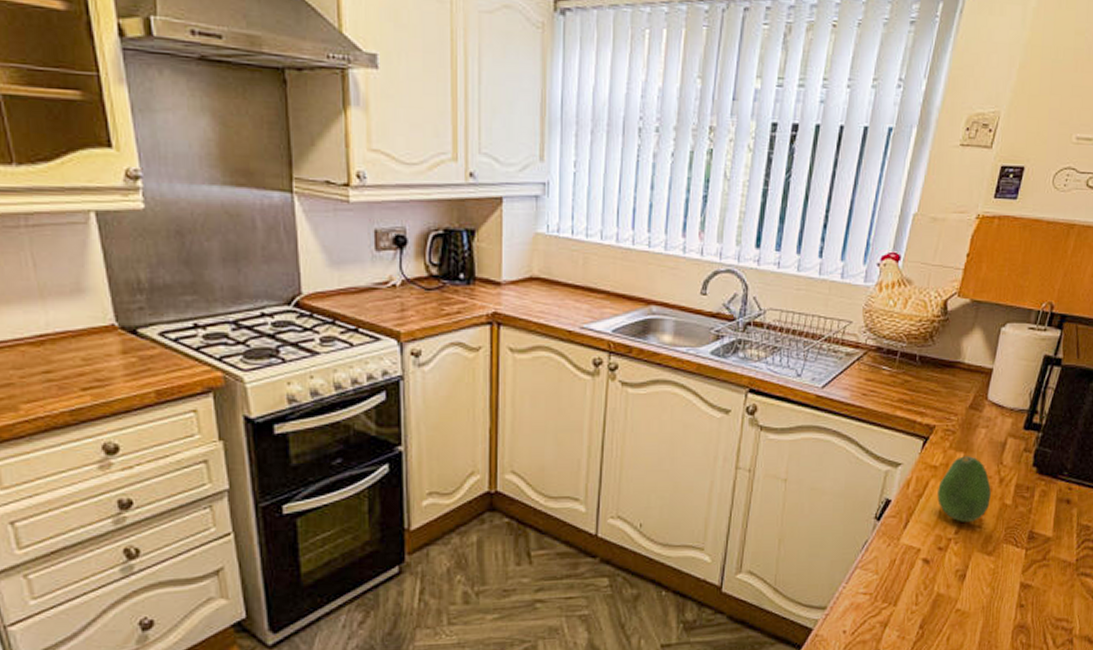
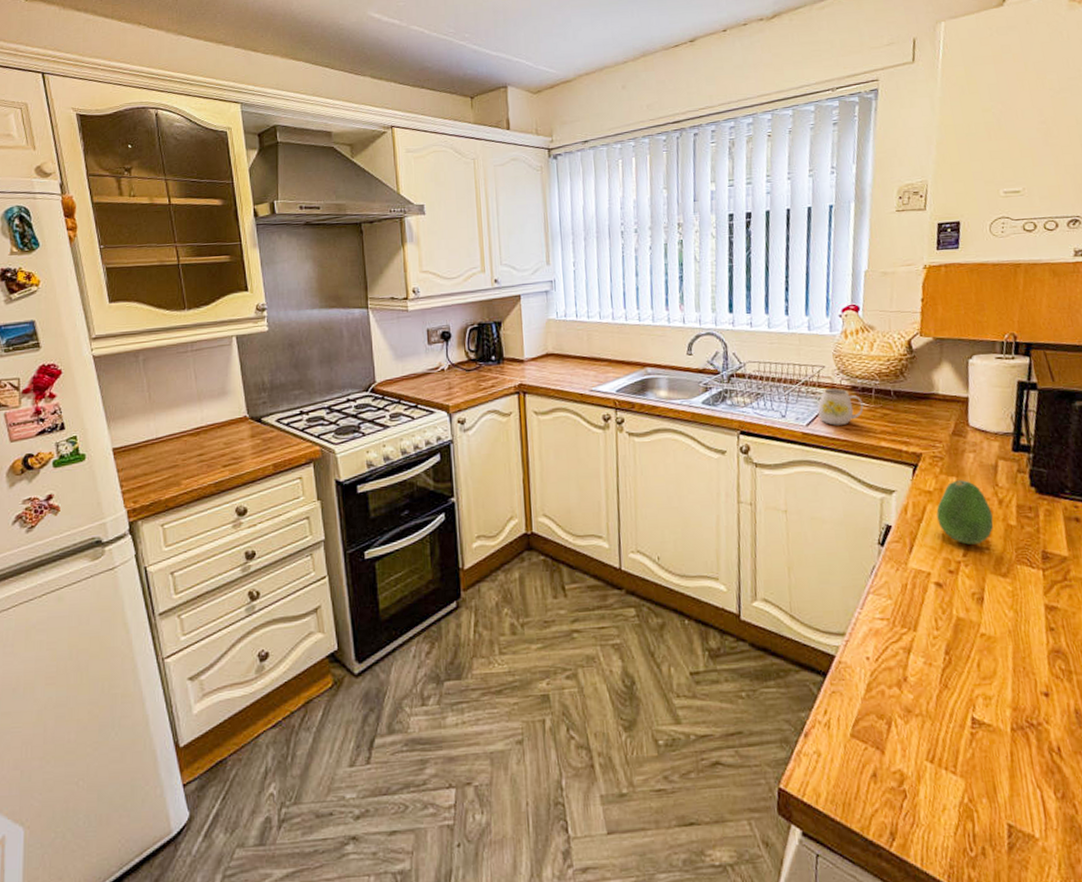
mug: none [836,347,886,389] -> present [817,388,864,425]

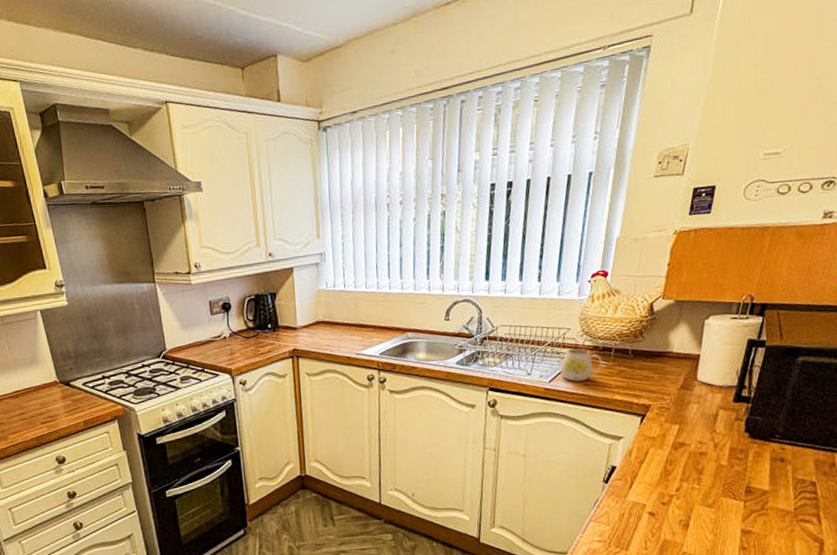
fruit: present [936,480,994,545] -> none [657,427,707,481]

